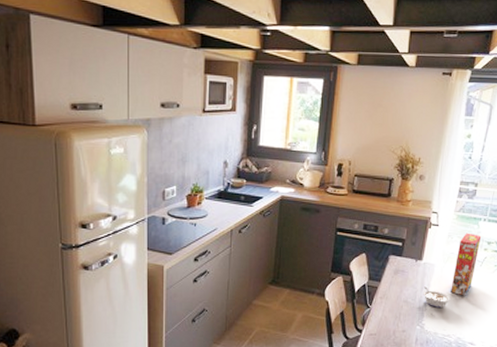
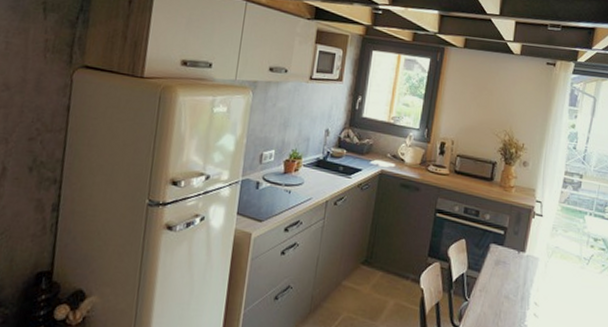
legume: present [423,286,450,307] -> none [525,282,555,308]
cereal box: present [451,232,482,296] -> none [555,226,588,297]

